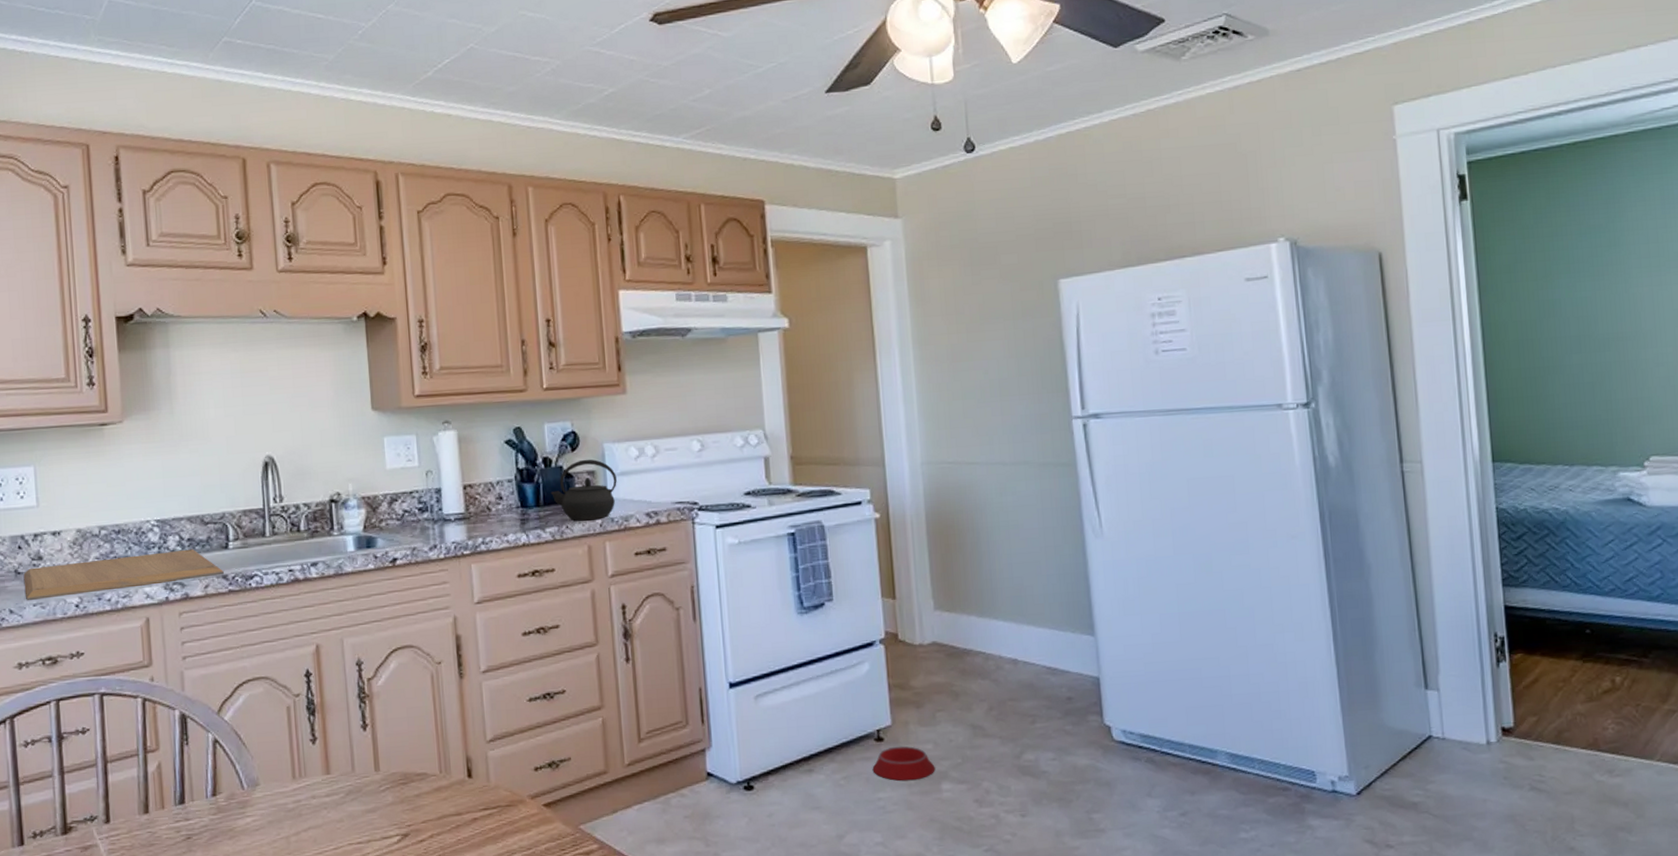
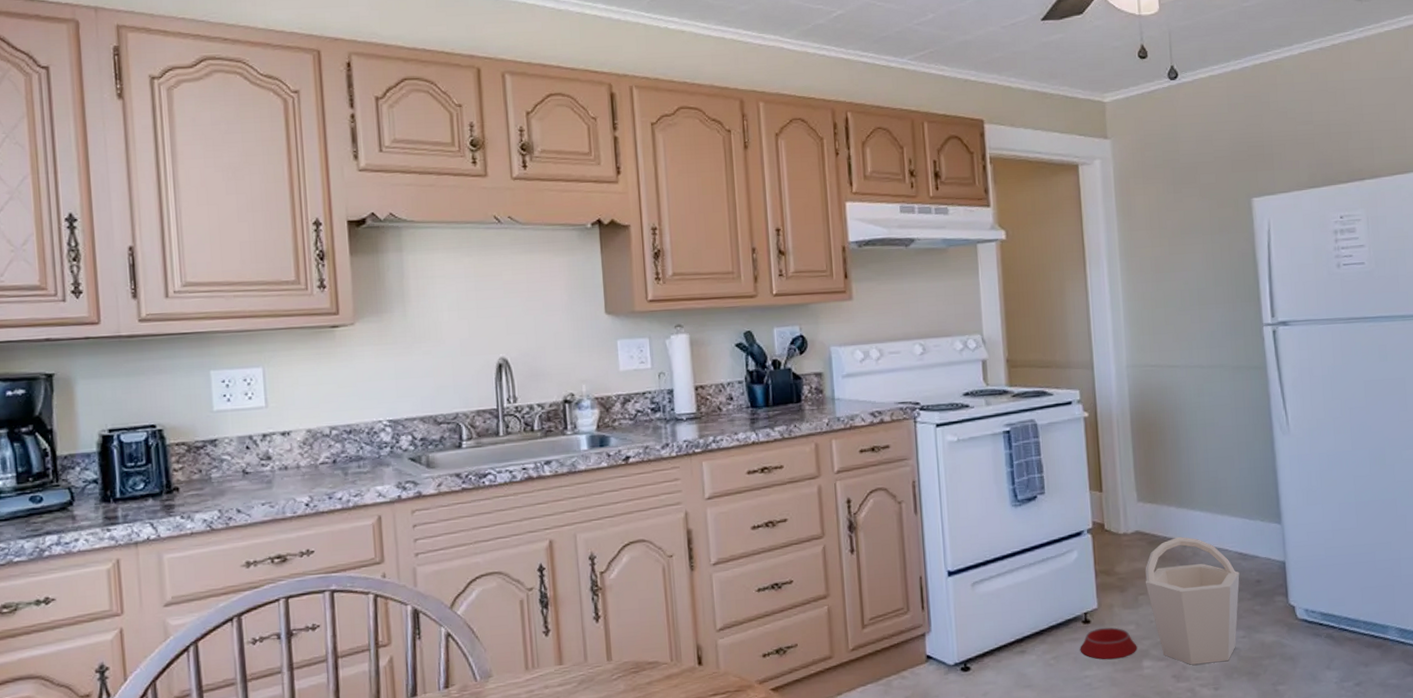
chopping board: present [23,549,224,601] -> none [251,448,457,501]
kettle: present [550,459,617,522] -> none [779,361,843,421]
bucket: none [943,648,1049,789] -> present [1145,536,1240,665]

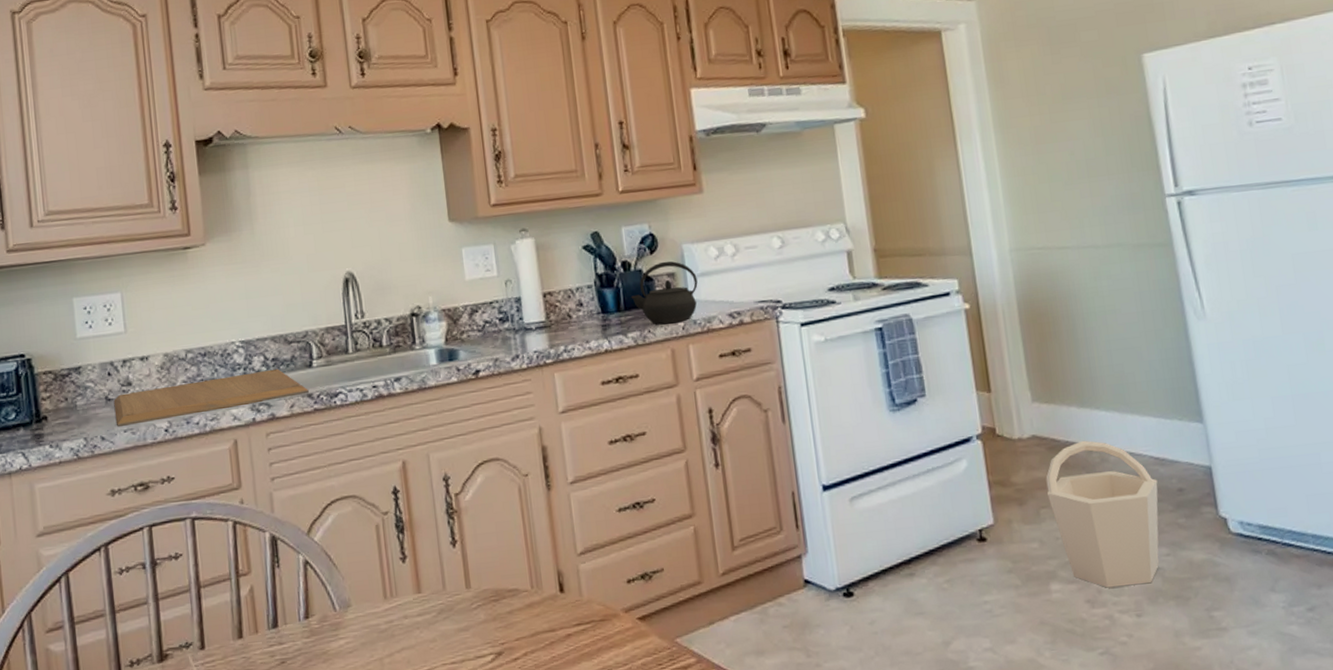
chopping board: none [251,448,457,501] -> present [113,368,309,428]
kettle: none [779,361,843,421] -> present [631,261,698,326]
pet bowl: present [1080,627,1137,660] -> none [976,545,1043,583]

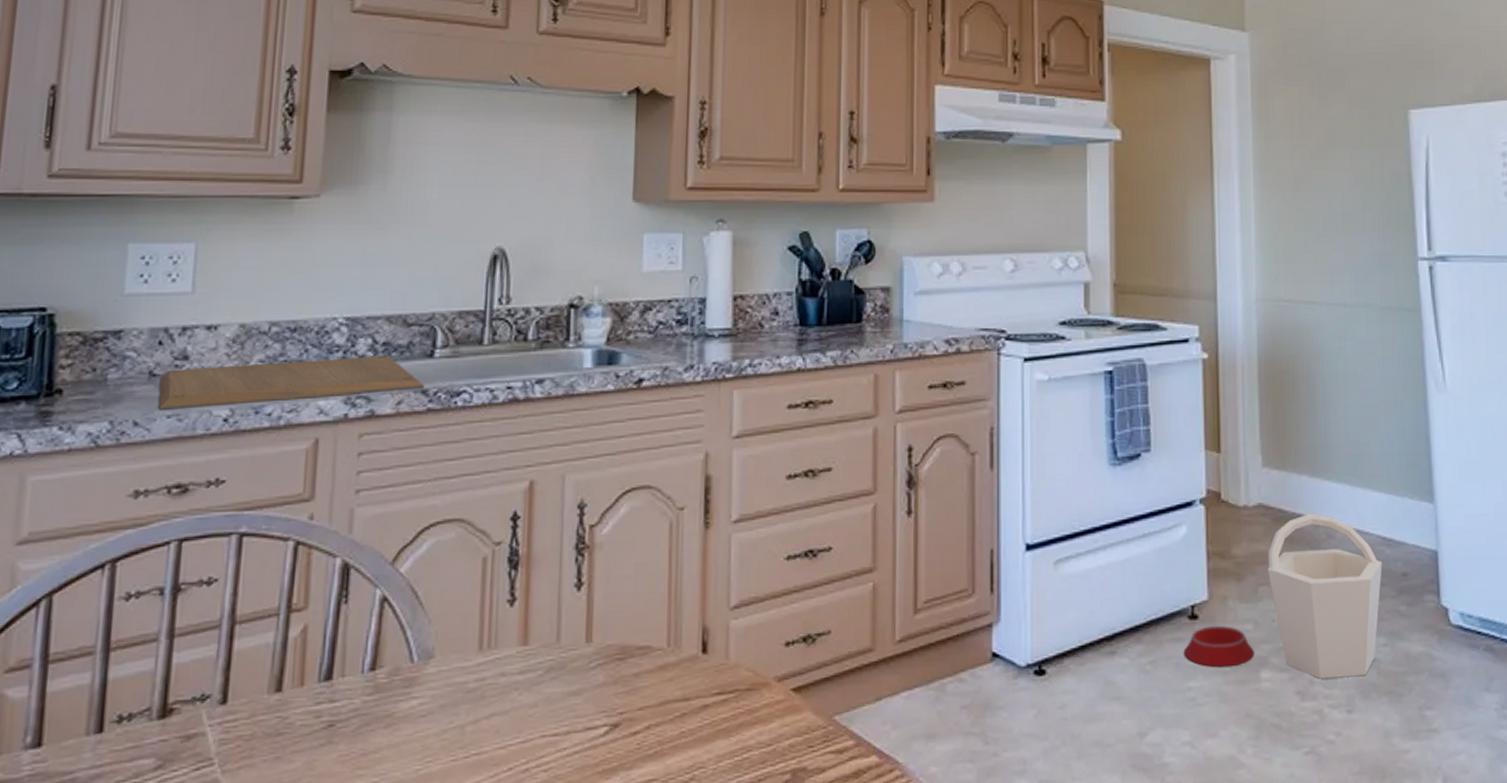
kettle: present [631,261,698,326] -> none [836,273,915,346]
pet bowl: none [976,545,1043,583] -> present [1183,625,1254,668]

